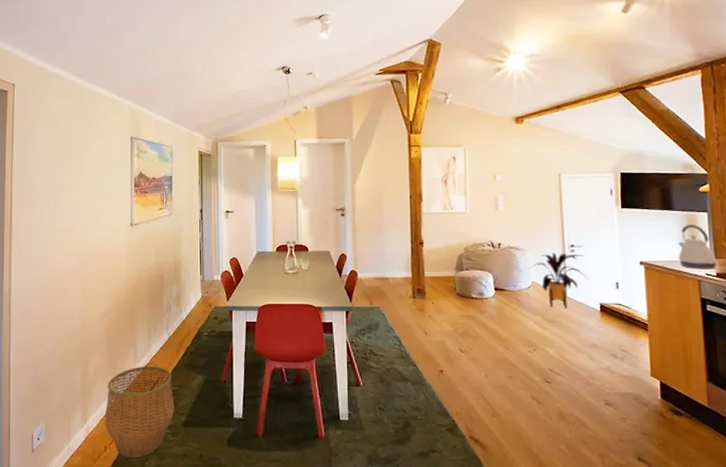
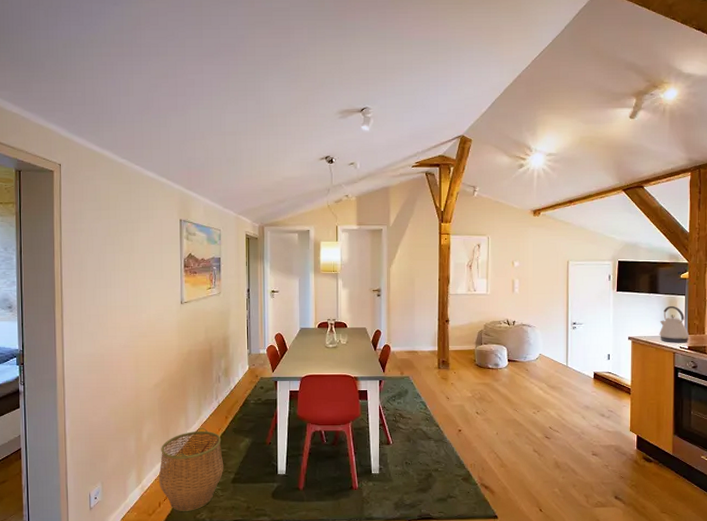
house plant: present [528,253,589,309] -> none [536,329,586,377]

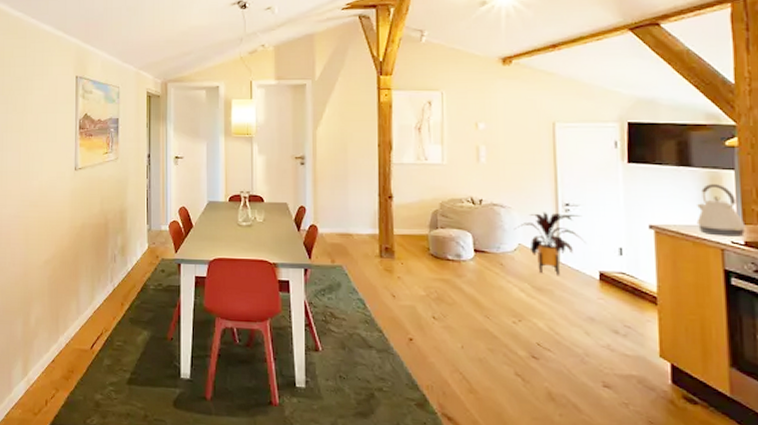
basket: present [158,427,224,512] -> none [46,314,119,415]
house plant: none [536,329,586,377] -> present [513,212,587,276]

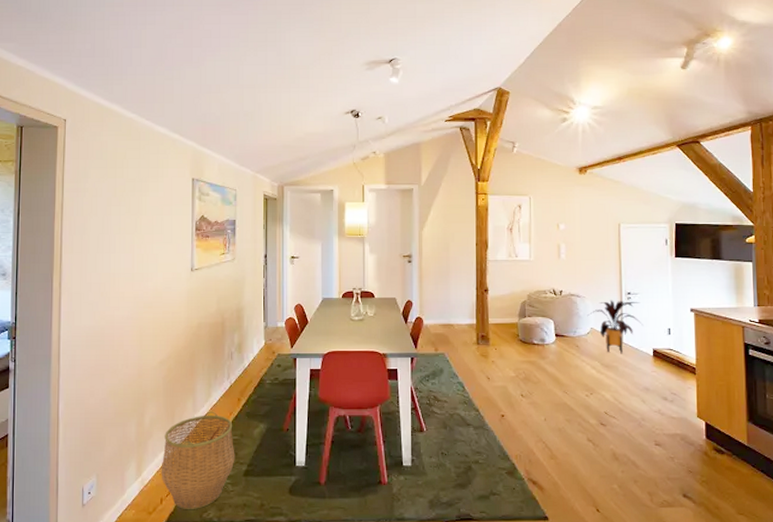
basket: none [46,314,119,415] -> present [161,411,235,510]
kettle: present [696,184,746,237] -> none [725,274,760,316]

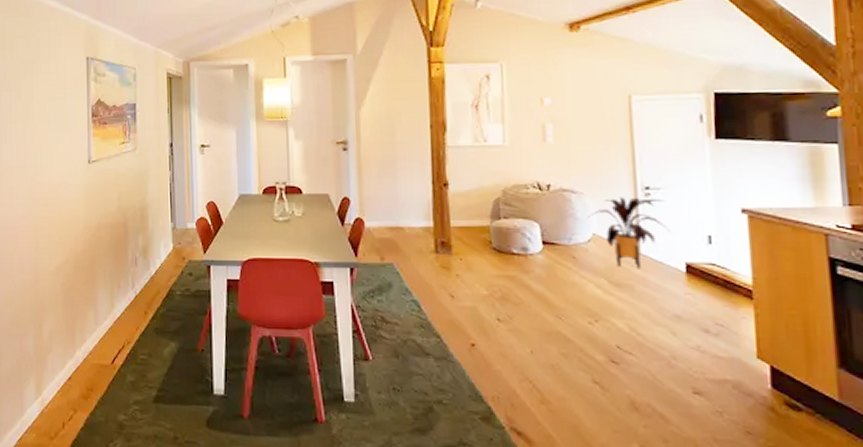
basket: present [161,411,235,510] -> none [61,325,144,438]

